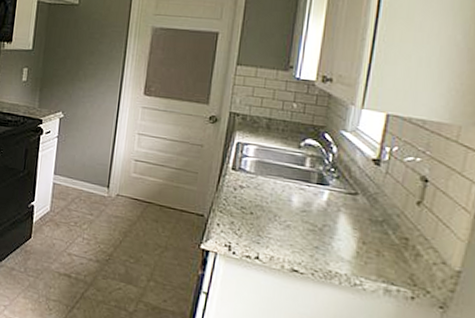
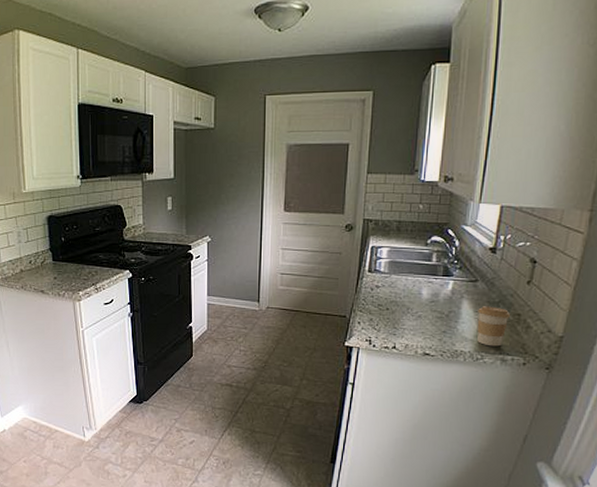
coffee cup: none [355,223,396,273] -> present [477,306,510,347]

